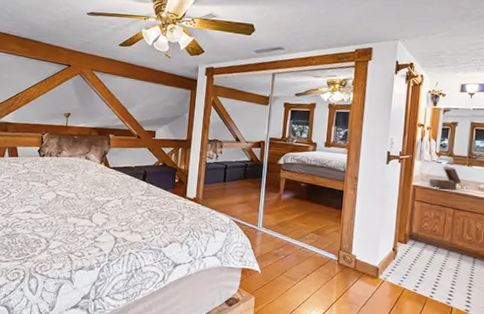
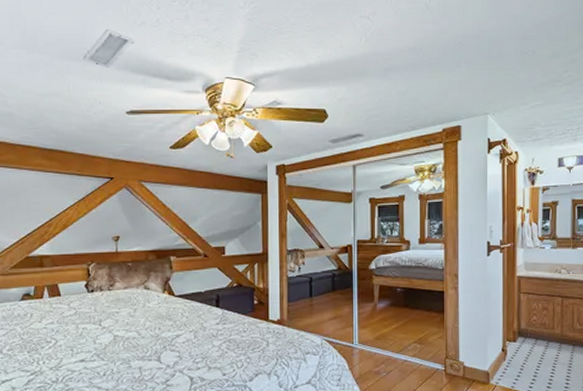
jewelry box: present [429,166,462,190] -> none [534,251,567,277]

